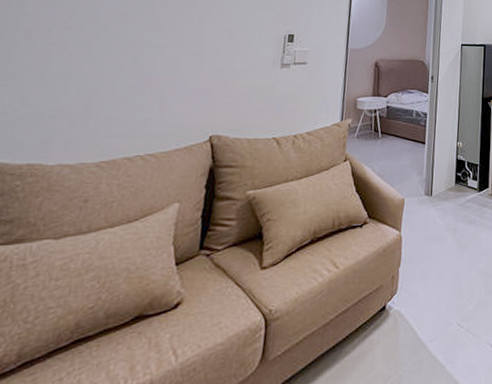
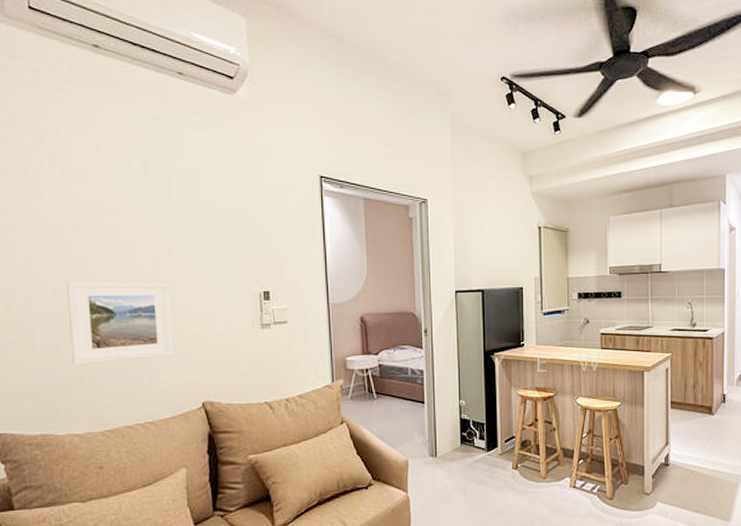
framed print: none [82,13,200,94] -> present [67,280,174,365]

